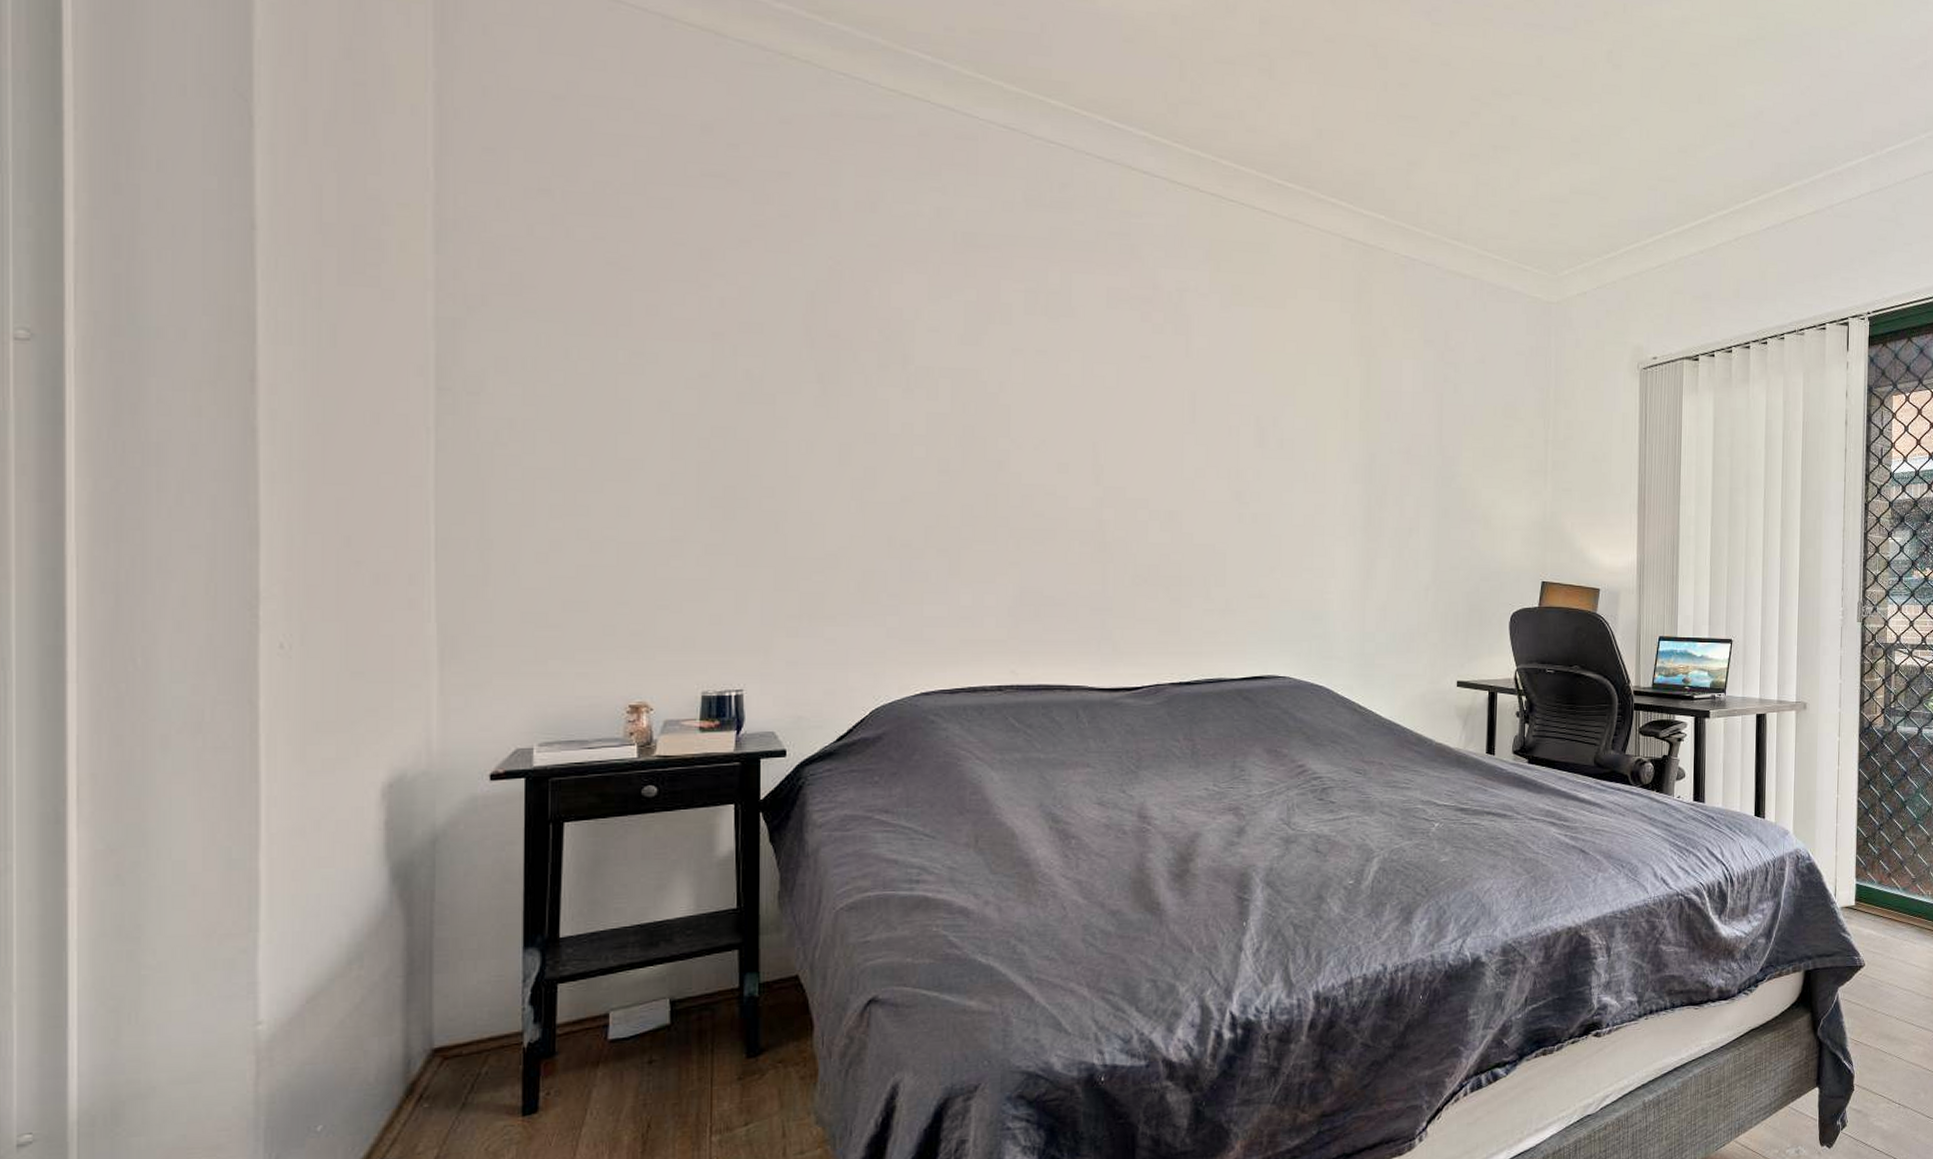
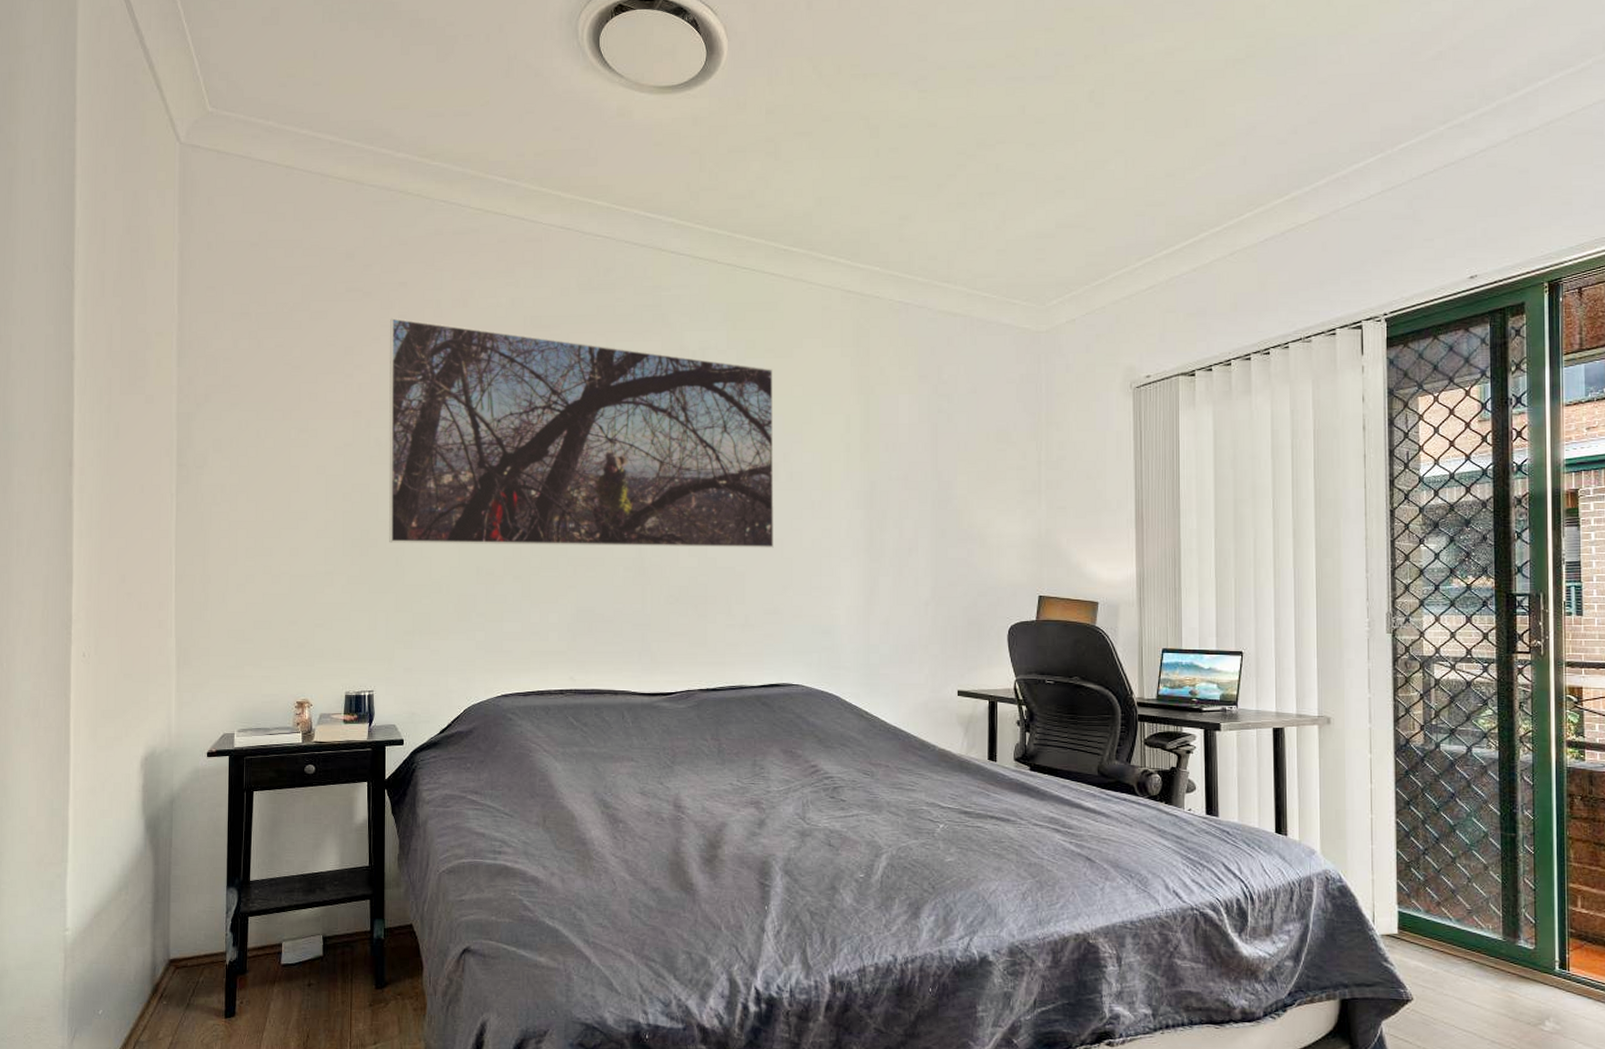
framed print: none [764,216,1263,524] -> present [388,317,774,548]

